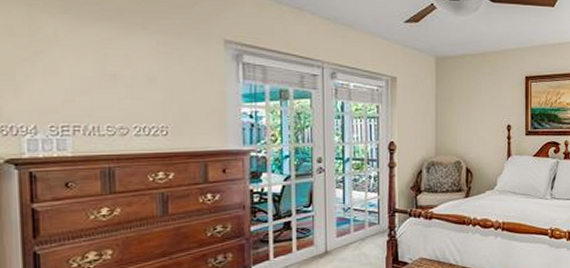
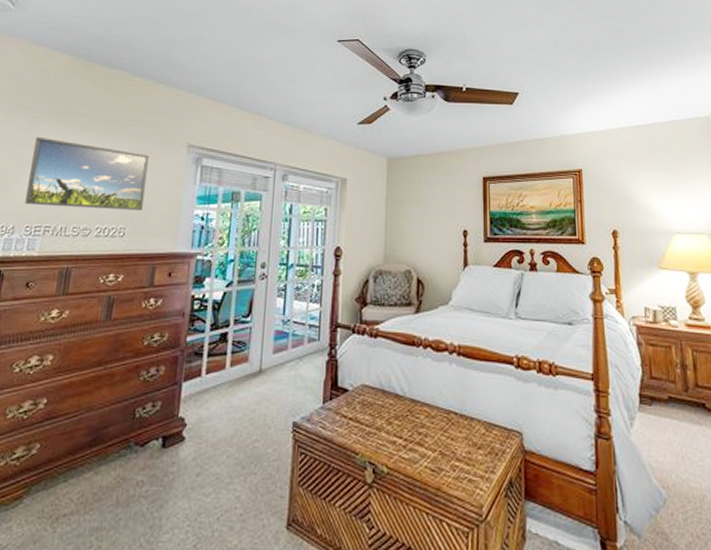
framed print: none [38,27,183,110] -> present [25,136,149,211]

